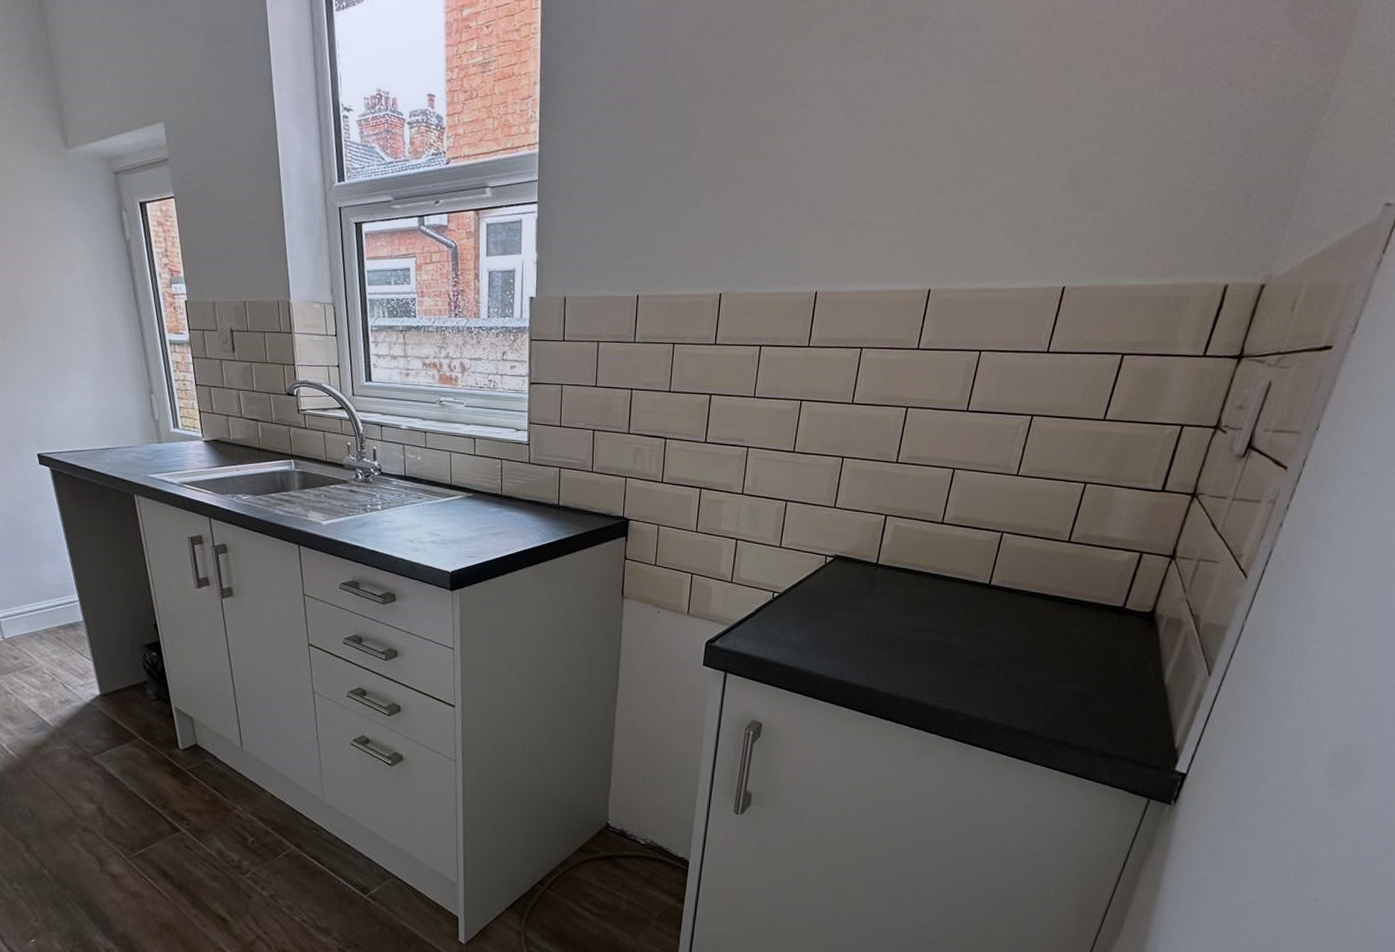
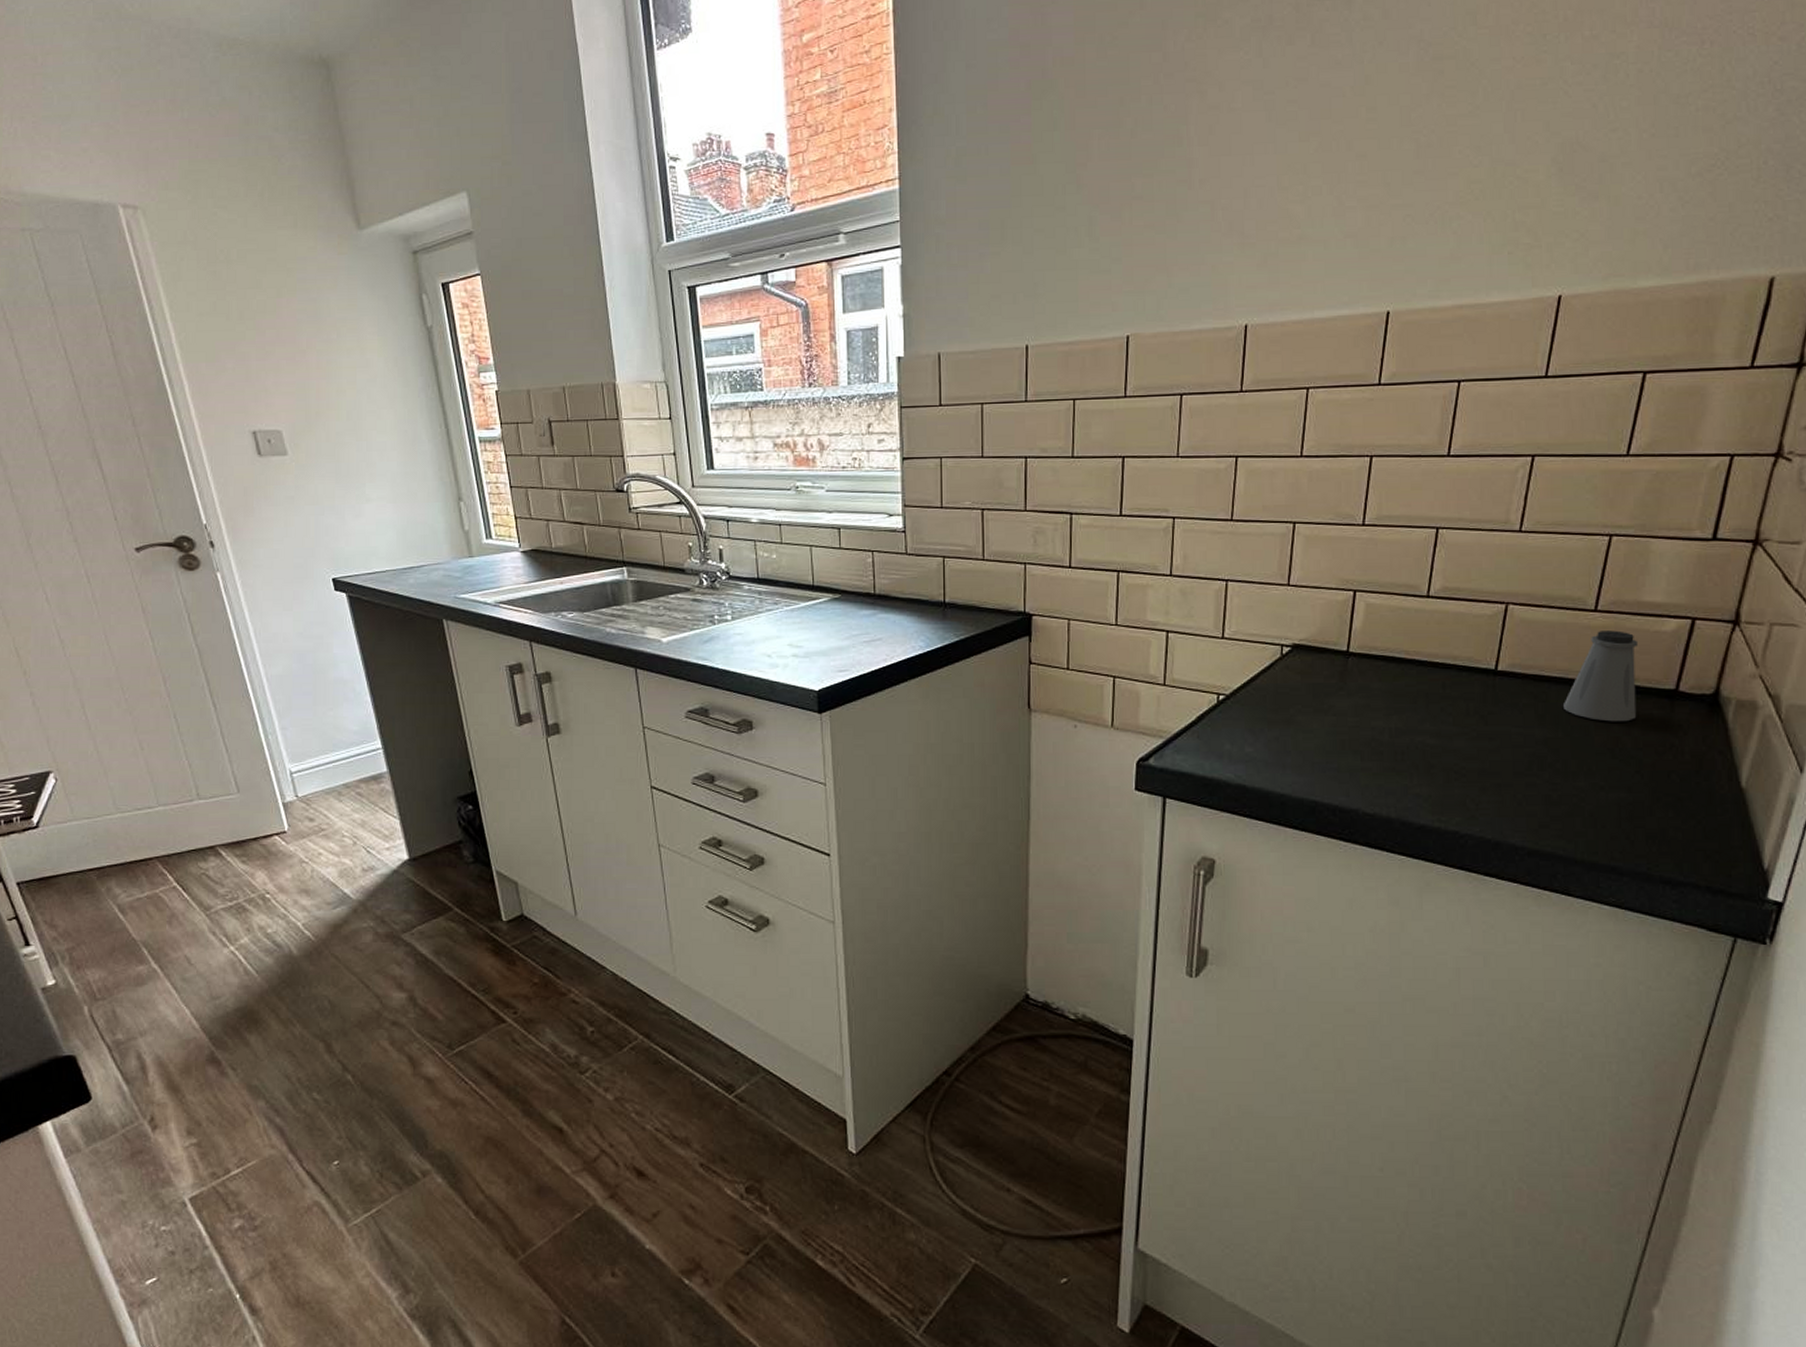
saltshaker: none [1038,558,1099,630] -> present [1564,630,1639,722]

